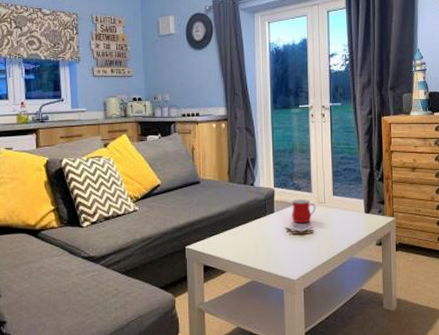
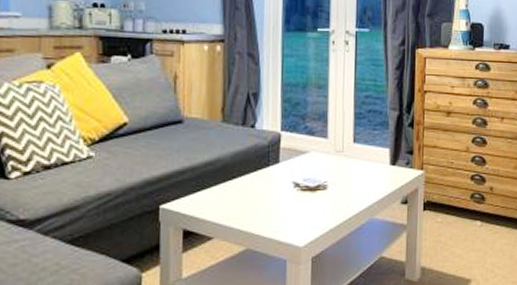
mug: present [292,199,316,224] -> none [301,146,332,177]

